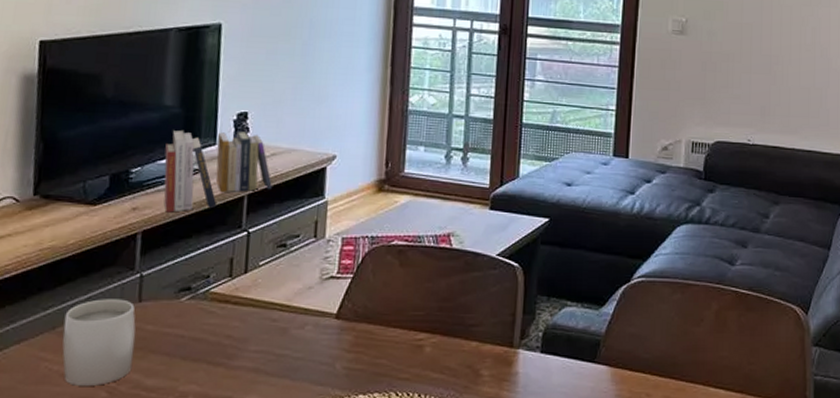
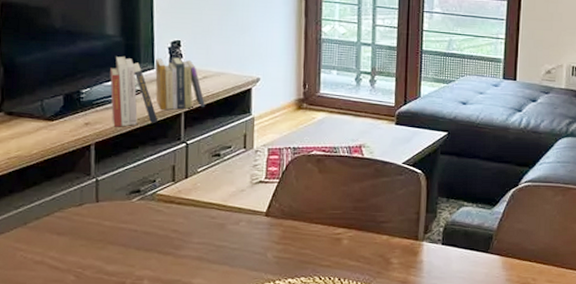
mug: present [61,299,137,386] -> none [33,199,96,271]

